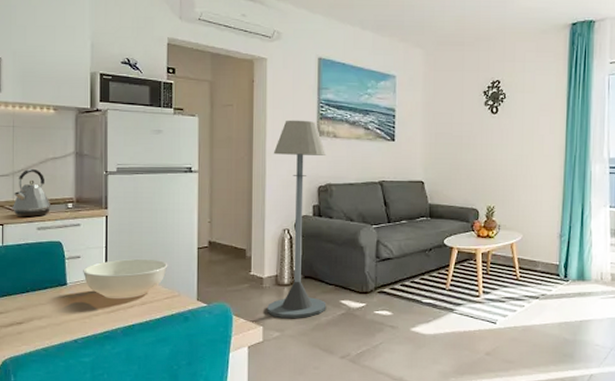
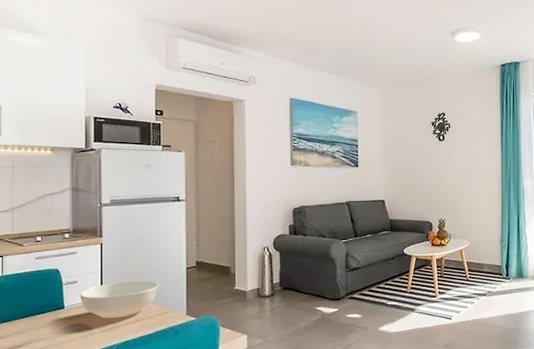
kettle: present [13,168,52,218] -> none [12,204,49,249]
floor lamp: present [267,120,327,319] -> none [251,152,304,327]

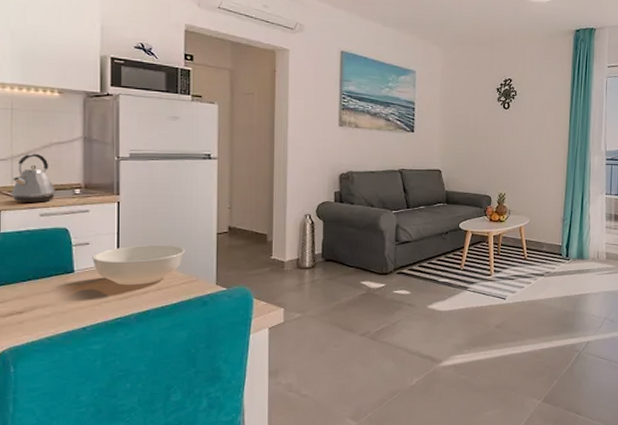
kettle: none [12,204,49,249] -> present [11,153,56,204]

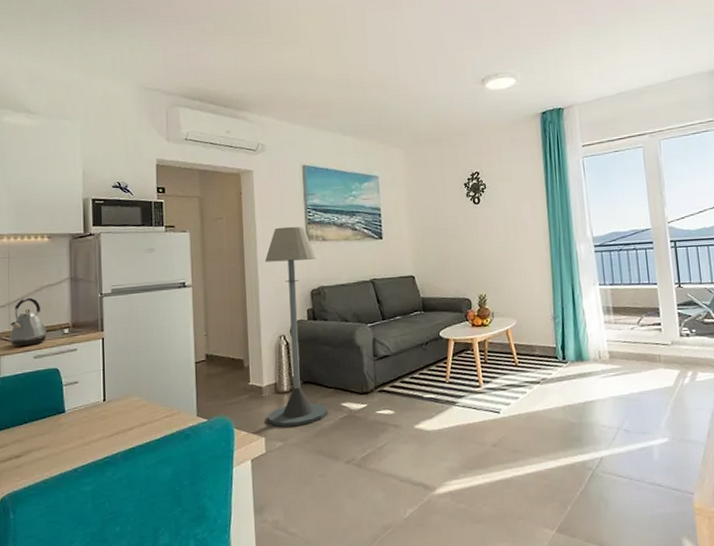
bowl: present [92,244,186,286] -> none [81,378,166,423]
floor lamp: none [288,109,348,300] -> present [264,226,328,428]

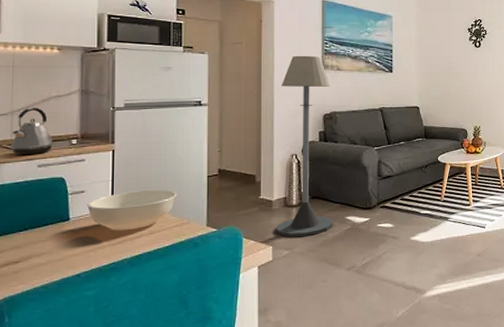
bowl: none [81,378,166,423] -> present [87,189,177,231]

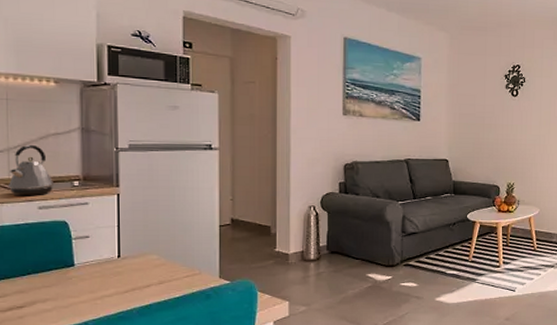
bowl: present [87,189,177,231] -> none [92,237,188,279]
floor lamp: present [277,55,333,238] -> none [293,98,353,293]

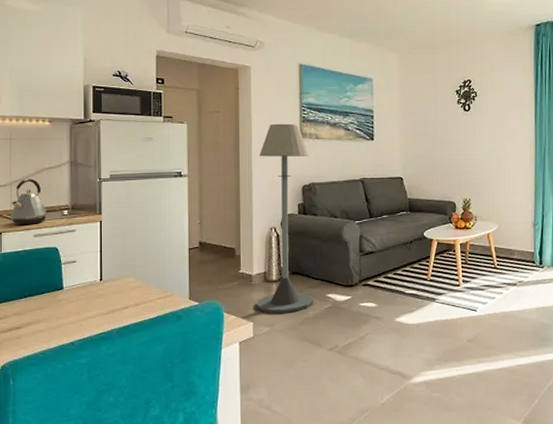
floor lamp: none [293,98,353,293] -> present [257,123,314,314]

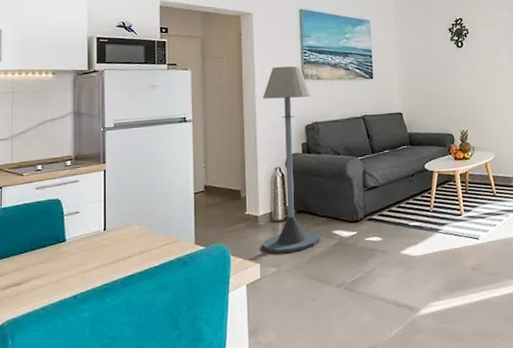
kettle: present [10,178,48,226] -> none [12,130,50,179]

